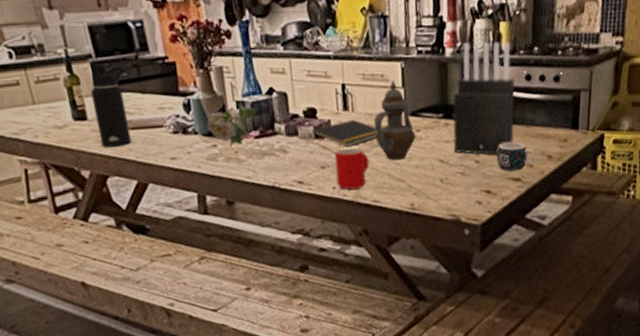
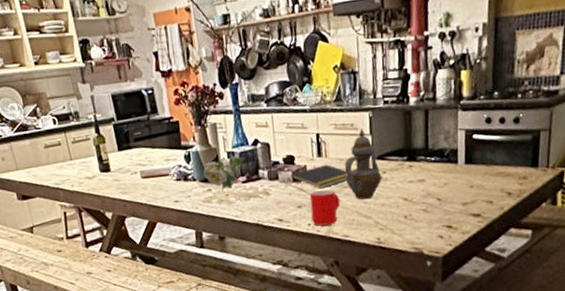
water bottle: present [90,63,132,148] -> none [113,125,144,194]
knife block: present [452,41,515,155] -> none [416,89,475,194]
mug: present [497,142,536,172] -> none [457,180,496,208]

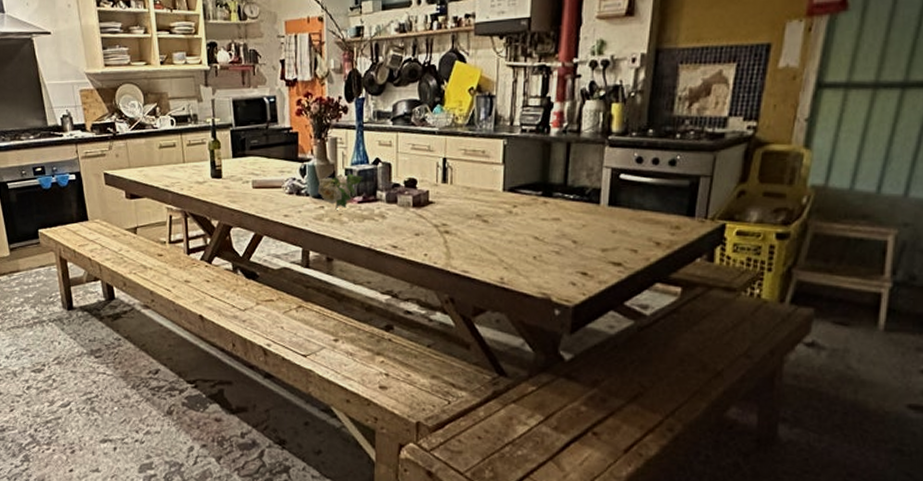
notepad: present [290,165,348,188] -> none [410,192,473,217]
mug: present [309,188,341,226] -> none [429,218,463,258]
teapot: present [344,128,382,200] -> none [470,156,512,234]

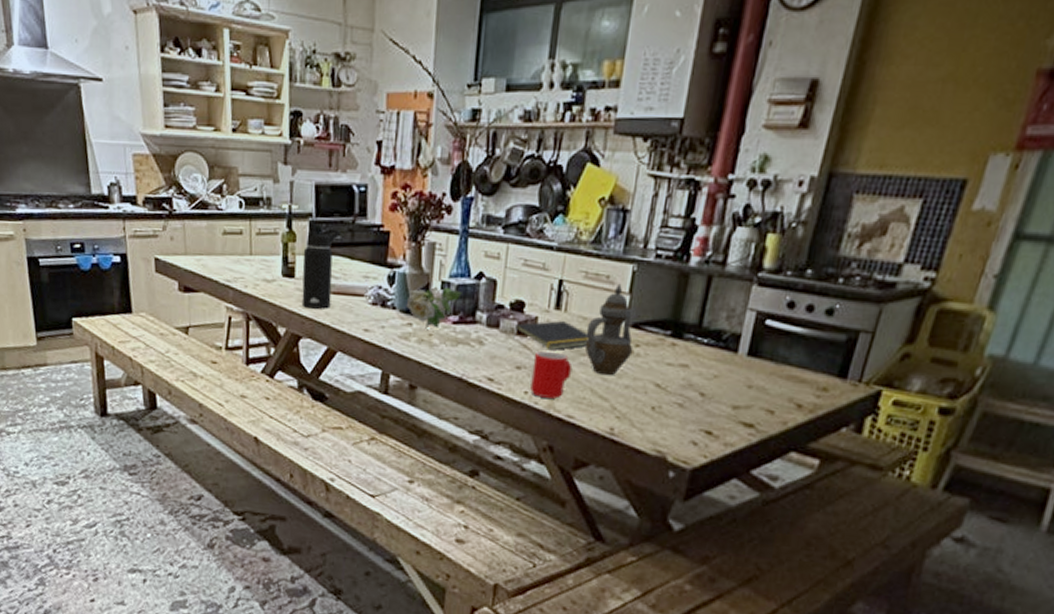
water bottle: none [227,131,258,202] -> present [301,222,341,309]
notepad: none [410,192,473,217] -> present [513,321,589,350]
mug: none [429,218,463,258] -> present [530,350,573,399]
teapot: none [470,156,512,234] -> present [584,283,636,376]

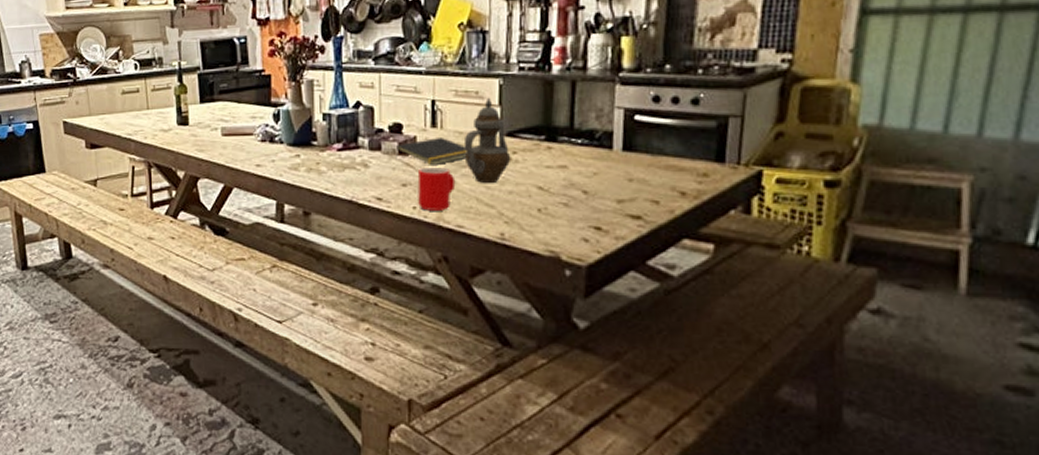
water bottle: present [301,222,341,309] -> none [194,74,227,151]
flower: present [406,287,462,331] -> none [292,118,343,160]

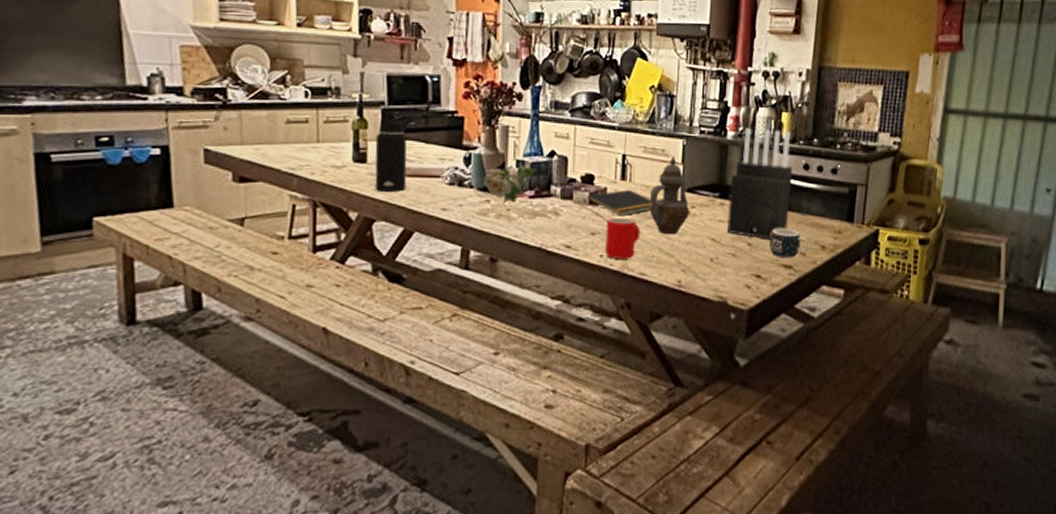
water bottle: none [194,74,227,151] -> present [375,109,415,192]
flower: none [292,118,343,160] -> present [483,165,536,206]
knife block: none [556,58,638,186] -> present [726,127,792,239]
mug: none [611,173,664,207] -> present [770,228,810,258]

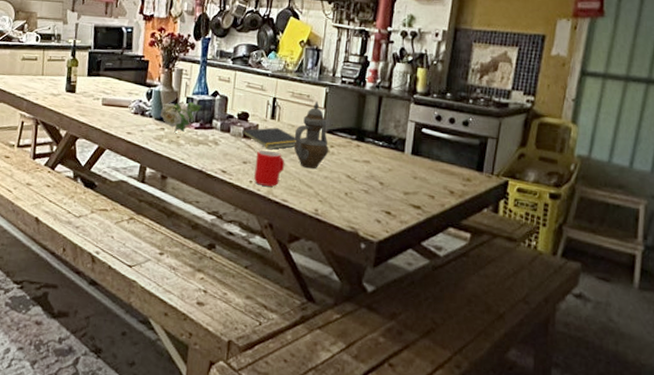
water bottle: present [375,109,415,192] -> none [80,52,113,117]
knife block: present [726,127,792,239] -> none [361,79,425,181]
mug: present [770,228,810,258] -> none [400,171,439,200]

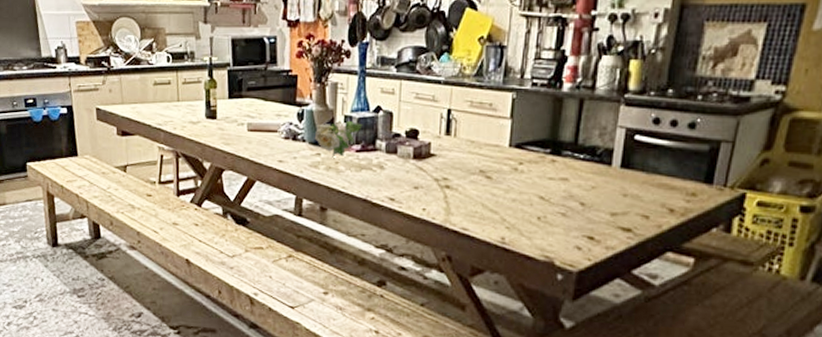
notepad: present [240,127,296,149] -> none [410,145,477,170]
mug: present [254,150,285,186] -> none [428,171,464,214]
teapot: present [293,101,330,169] -> none [474,110,518,191]

